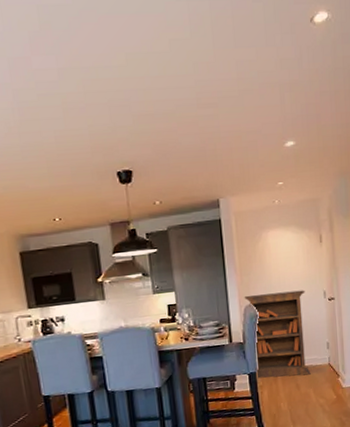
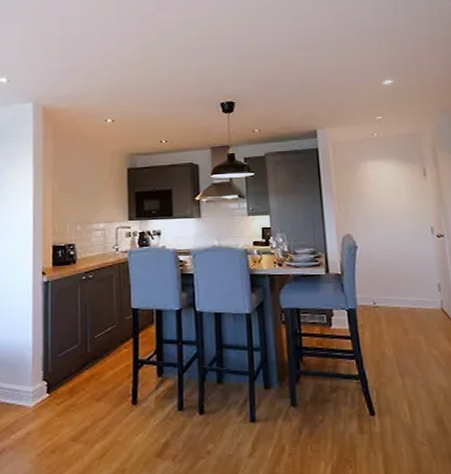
bookcase: present [244,290,311,379] -> none [342,223,420,319]

